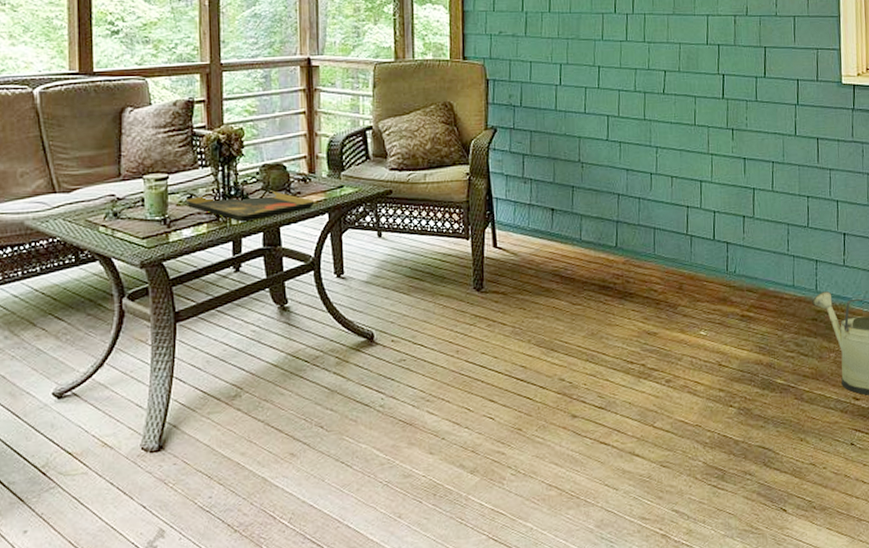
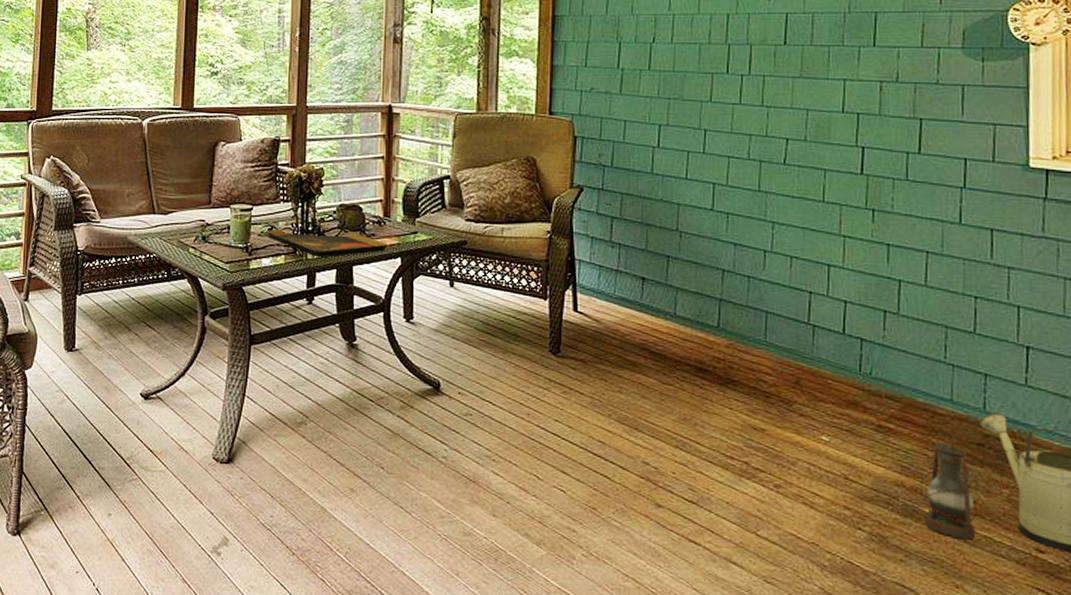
lantern: none [773,313,815,401] -> present [919,432,980,540]

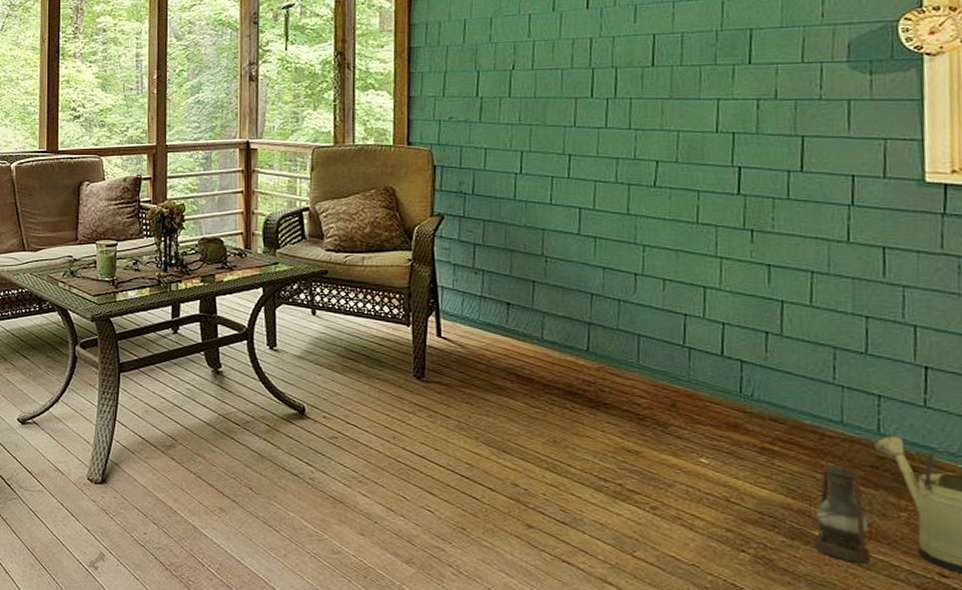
decorative tray: present [266,229,388,258] -> none [131,262,250,289]

